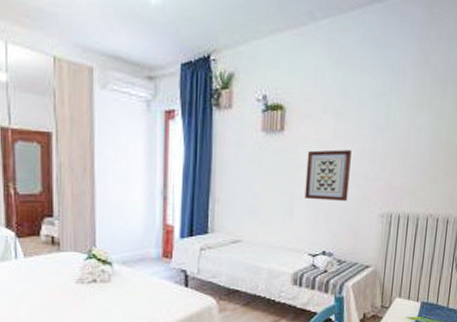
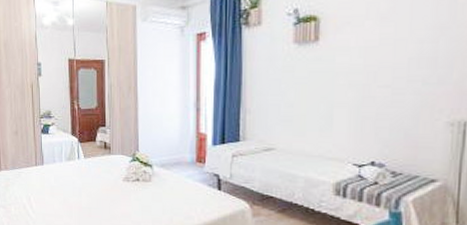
wall art: present [304,149,351,201] -> none [346,54,404,108]

